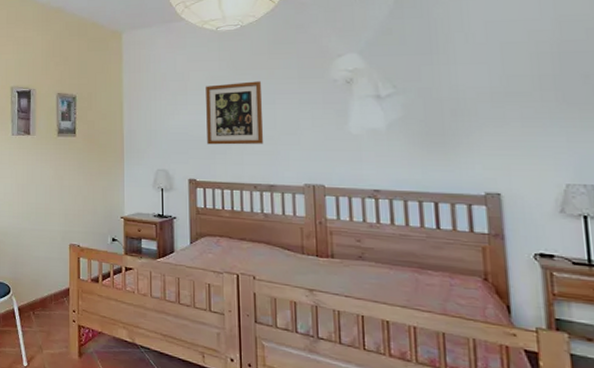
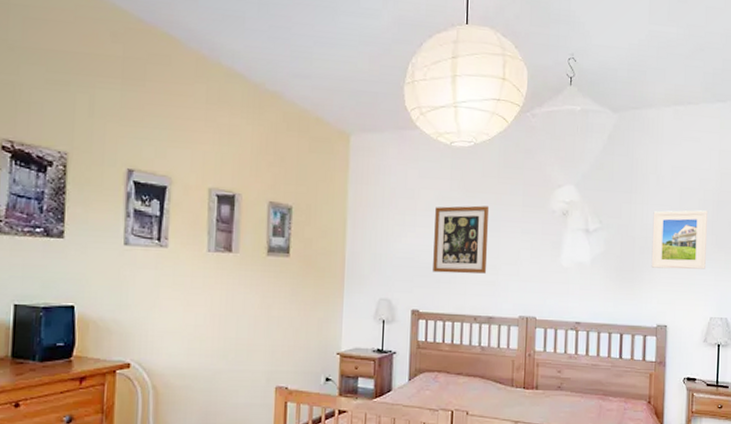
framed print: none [464,64,551,131] -> present [651,210,707,269]

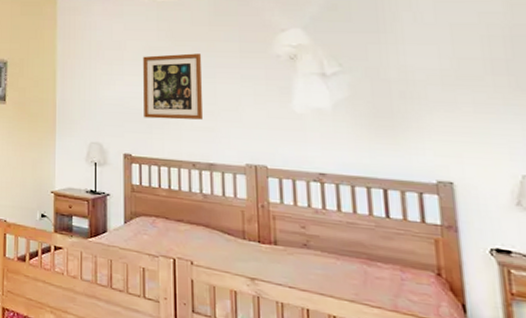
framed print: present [651,210,707,269] -> none [413,48,504,117]

